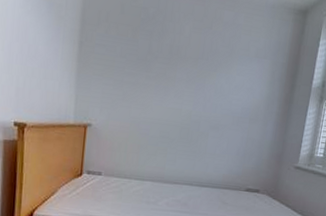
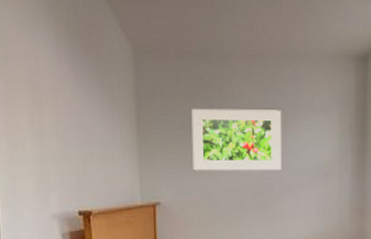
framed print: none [126,39,218,109] -> present [191,108,282,171]

